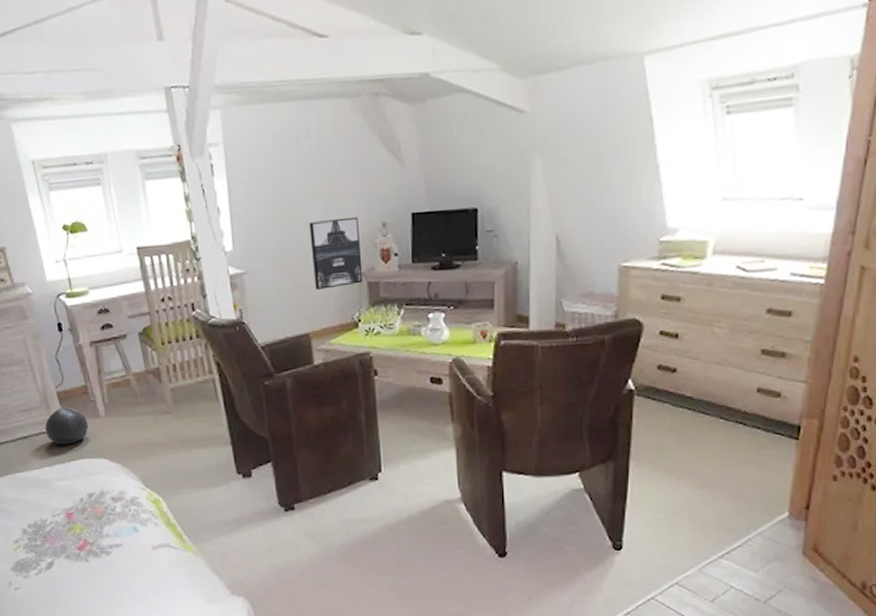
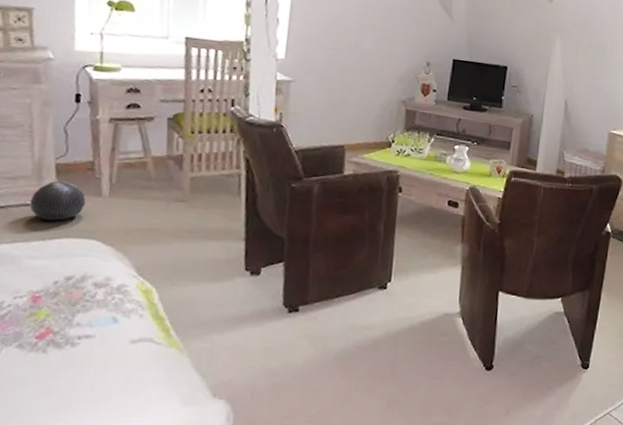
wall art: present [309,216,363,290] -> none [357,48,407,110]

